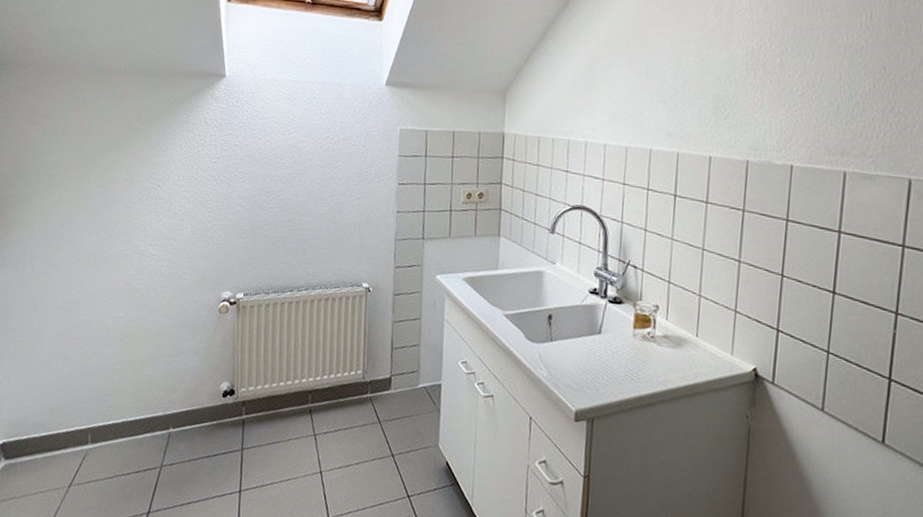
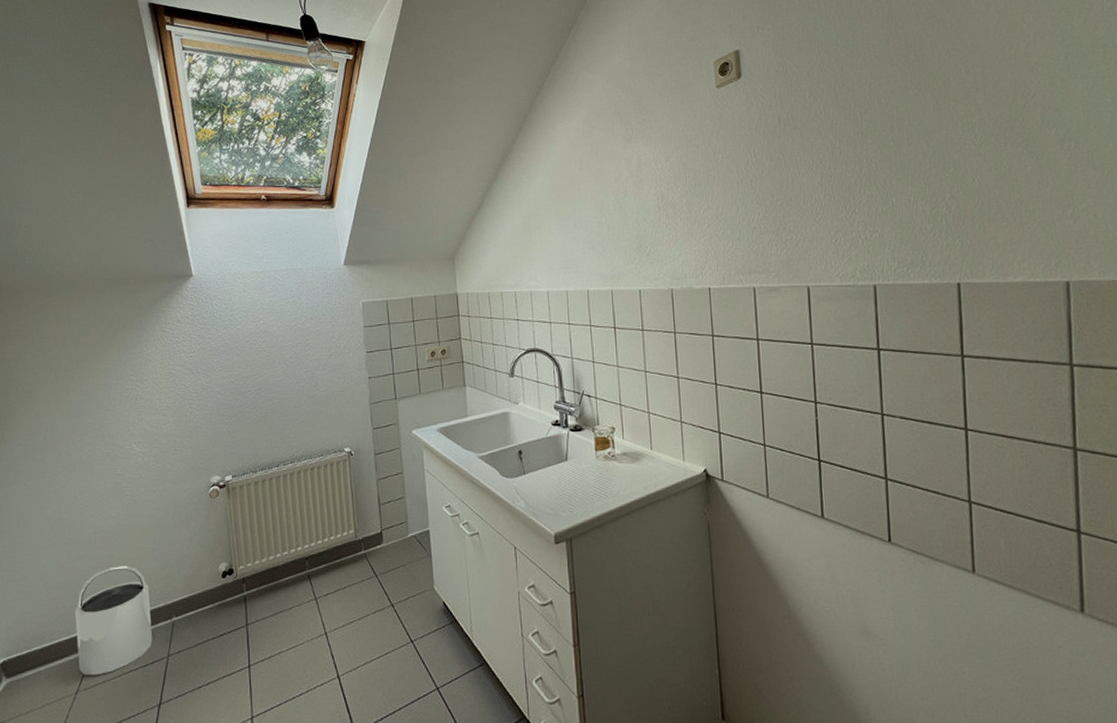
bucket: none [74,367,150,473] -> present [75,565,153,676]

